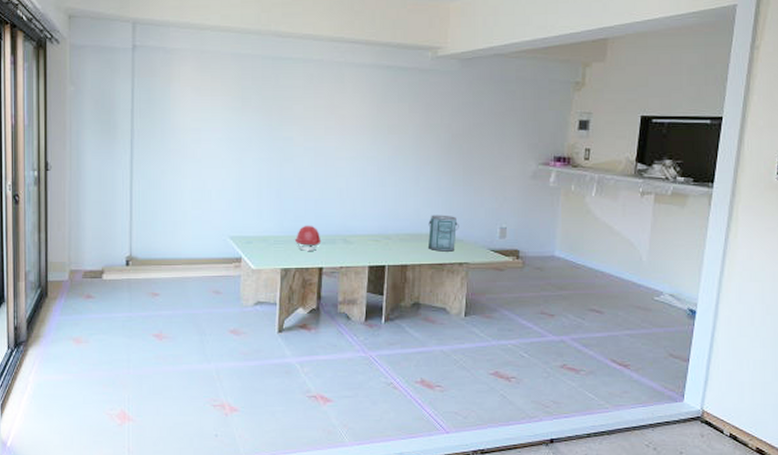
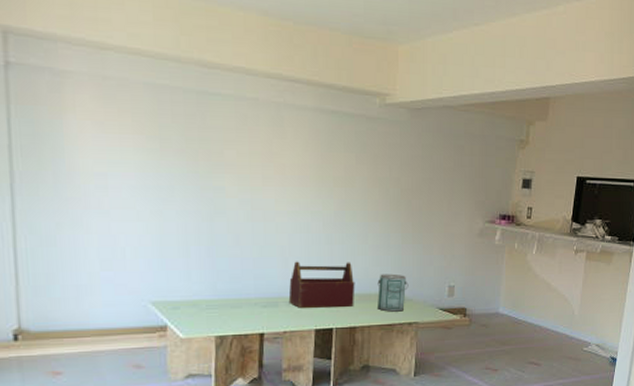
hard hat: present [294,225,322,252] -> none [230,286,262,317]
toolbox: none [345,202,407,245] -> present [288,261,355,308]

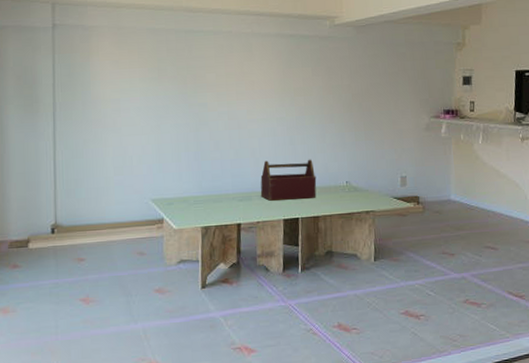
paint can: present [377,273,409,312] -> none [336,167,364,202]

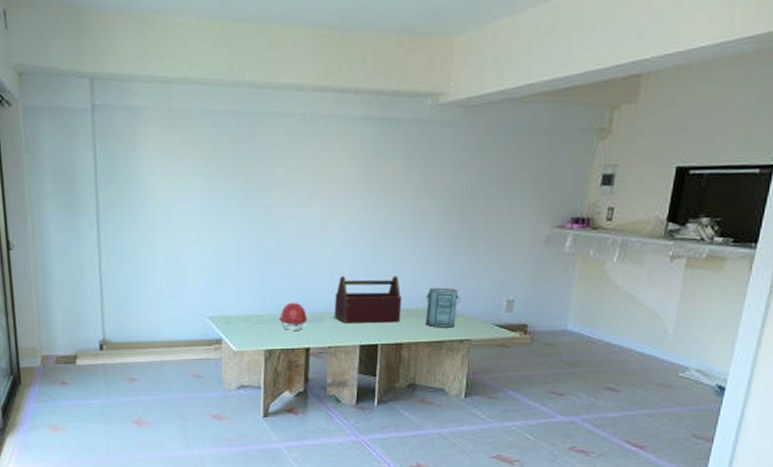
hard hat: none [213,184,239,210] -> present [278,302,308,332]
paint can: none [336,167,364,202] -> present [426,287,461,328]

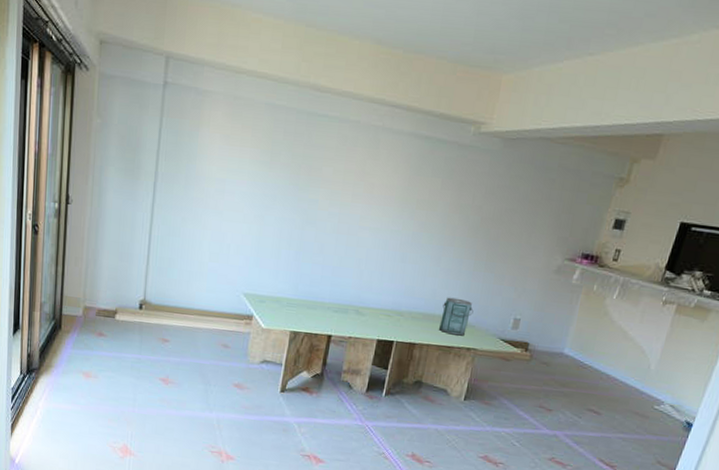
hard hat: present [278,302,308,332] -> none [307,291,334,318]
toolbox: present [334,275,402,323] -> none [357,274,422,324]

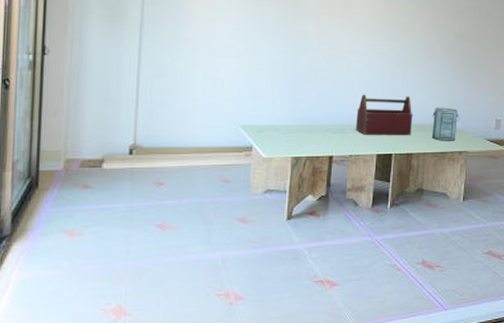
toolbox: none [357,274,422,324] -> present [355,94,413,135]

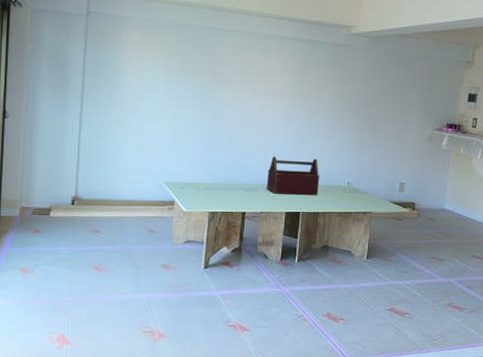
paint can: present [432,107,460,141] -> none [338,169,365,202]

